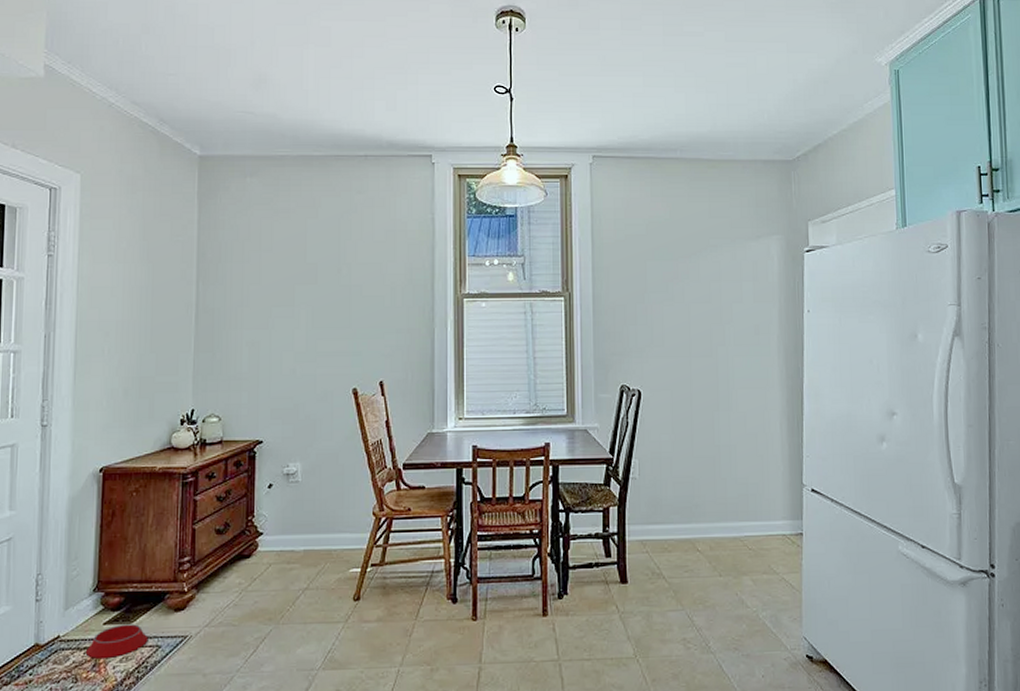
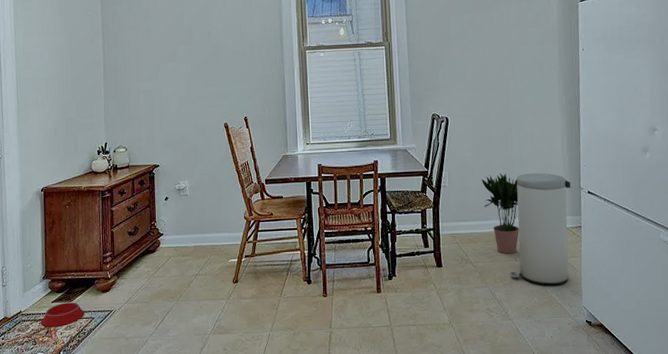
potted plant: none [679,463,726,568] -> present [481,173,519,254]
pedal bin: none [712,463,791,611] -> present [509,172,571,287]

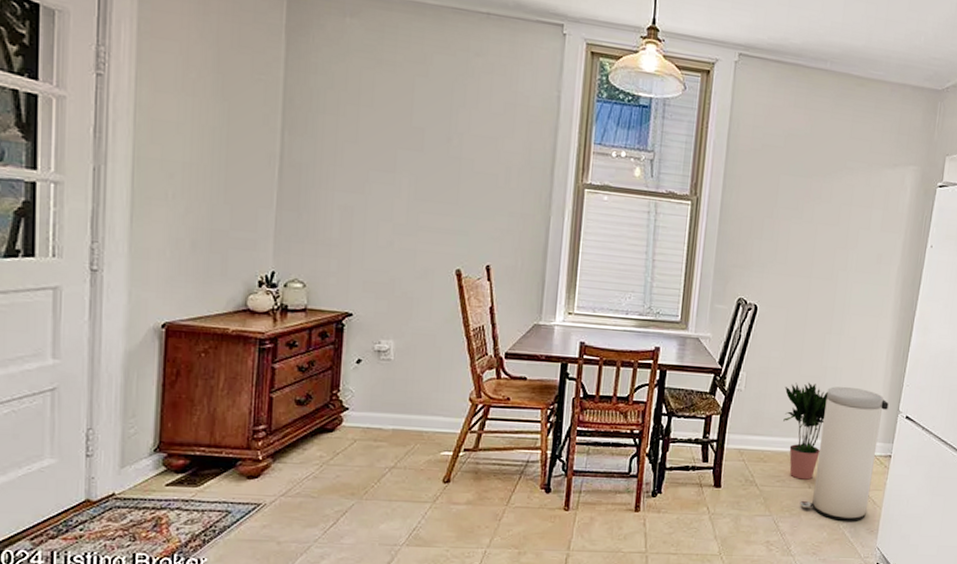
pet bowl: present [41,302,85,327] -> none [146,487,217,520]

